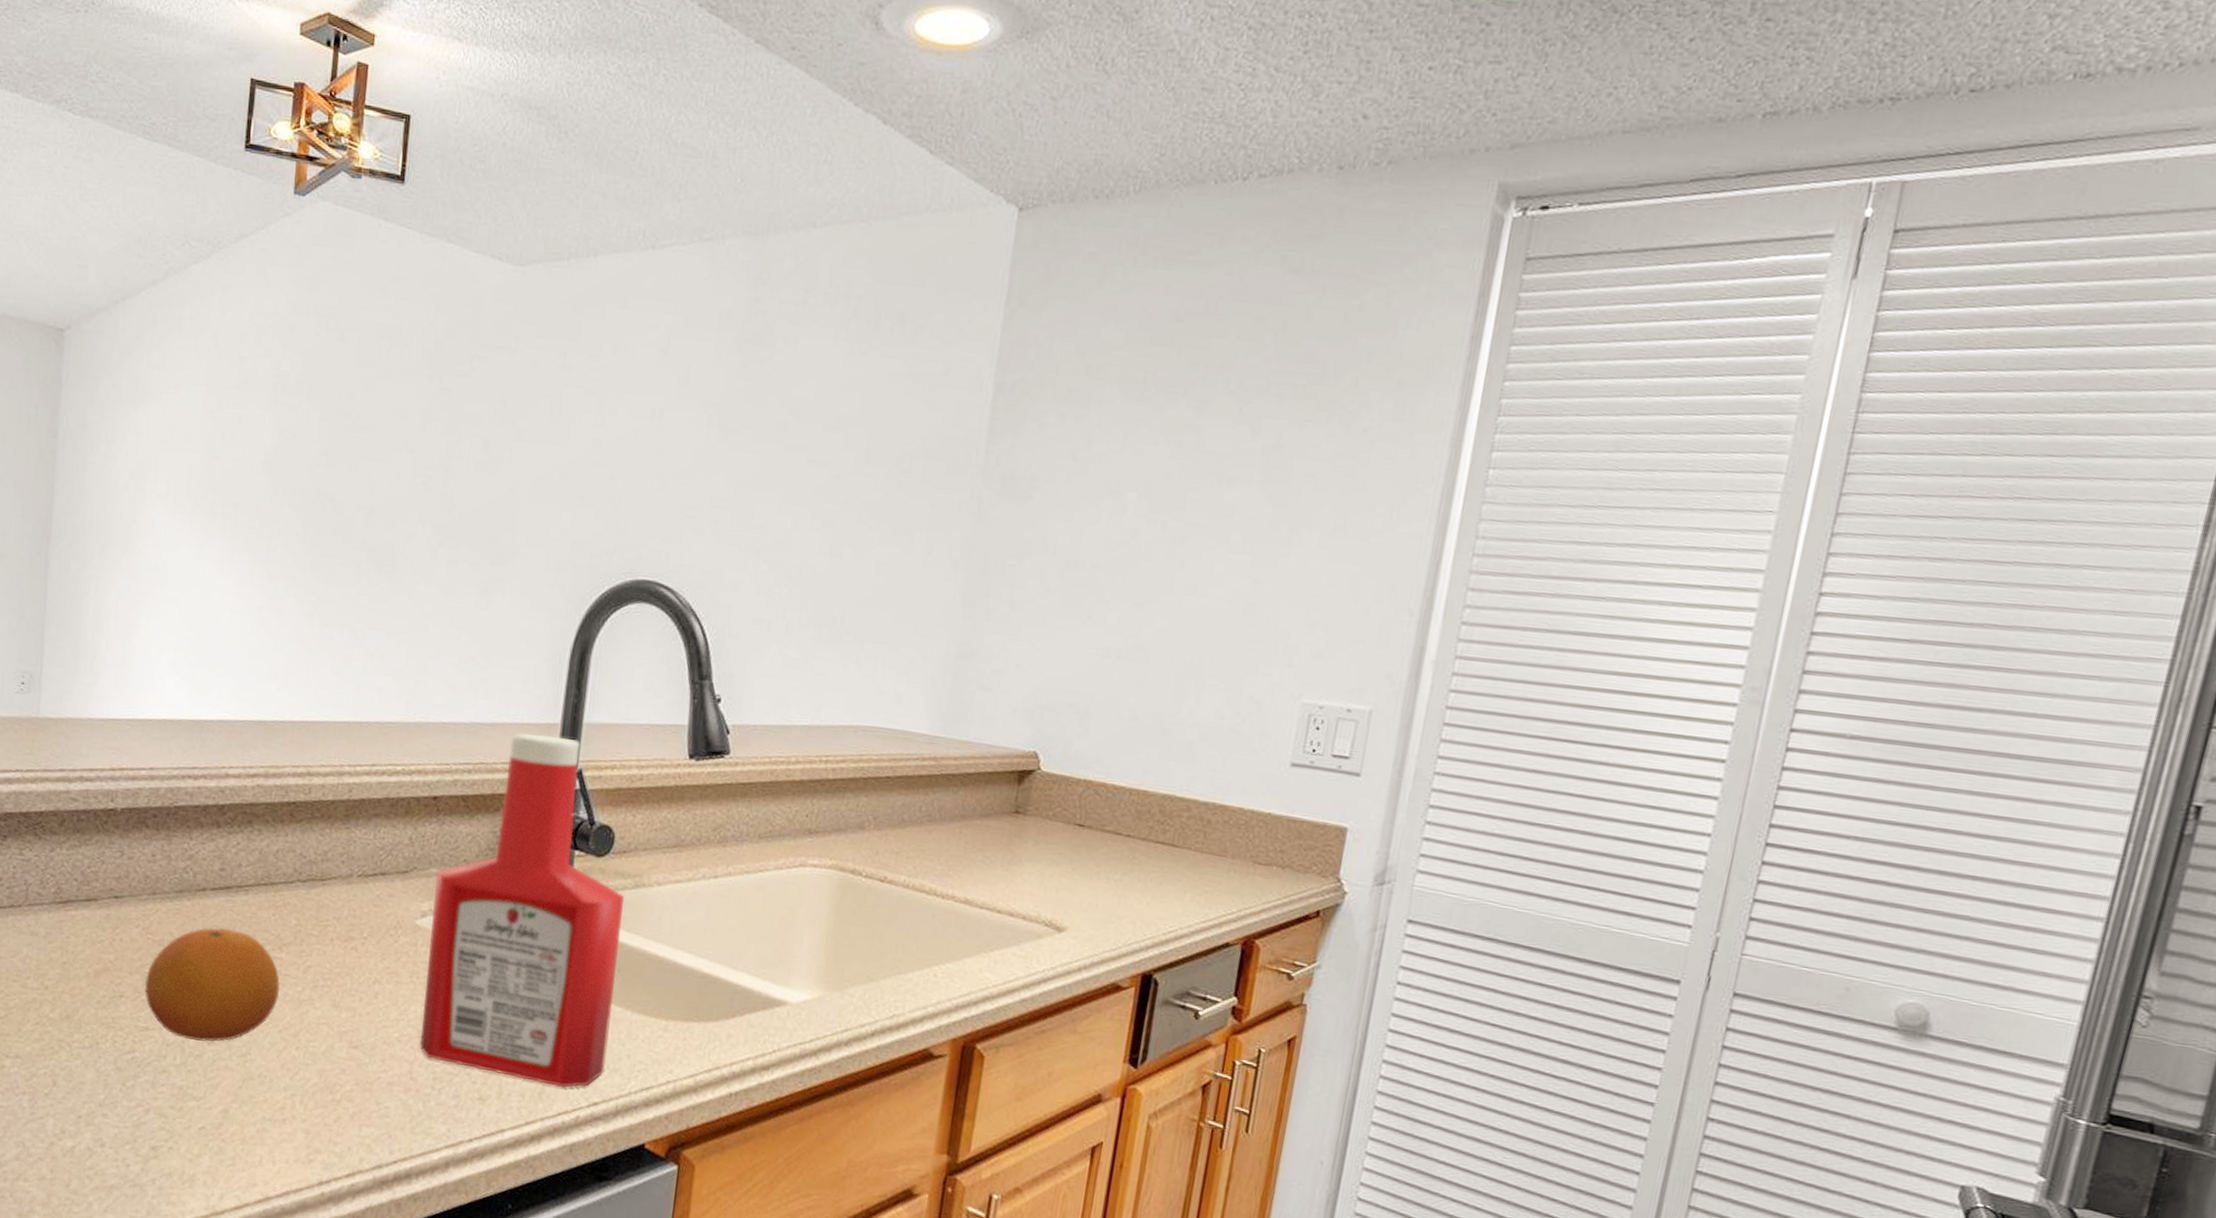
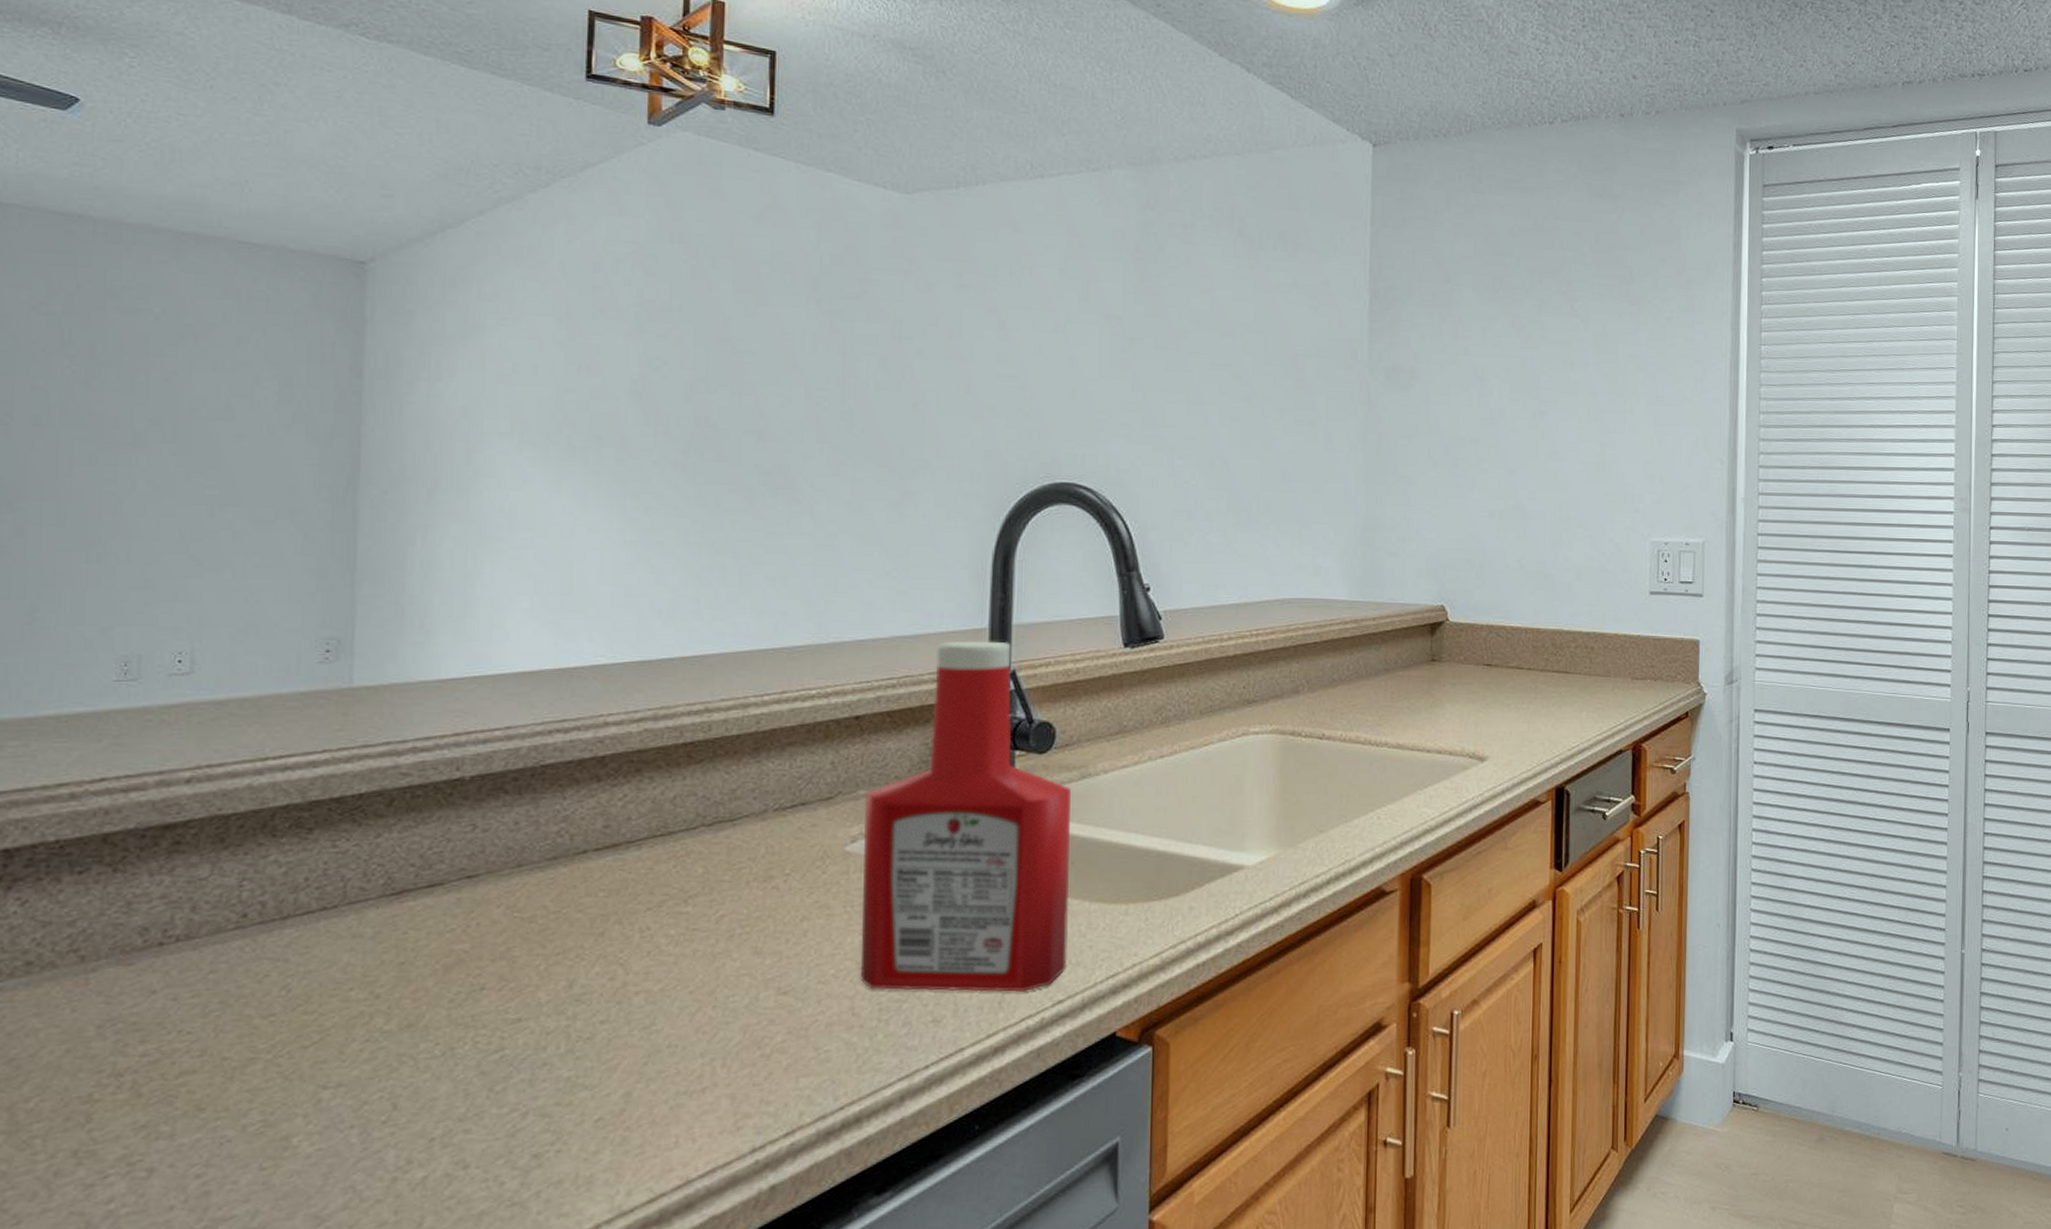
fruit: present [144,927,280,1043] -> none [512,889,687,1022]

